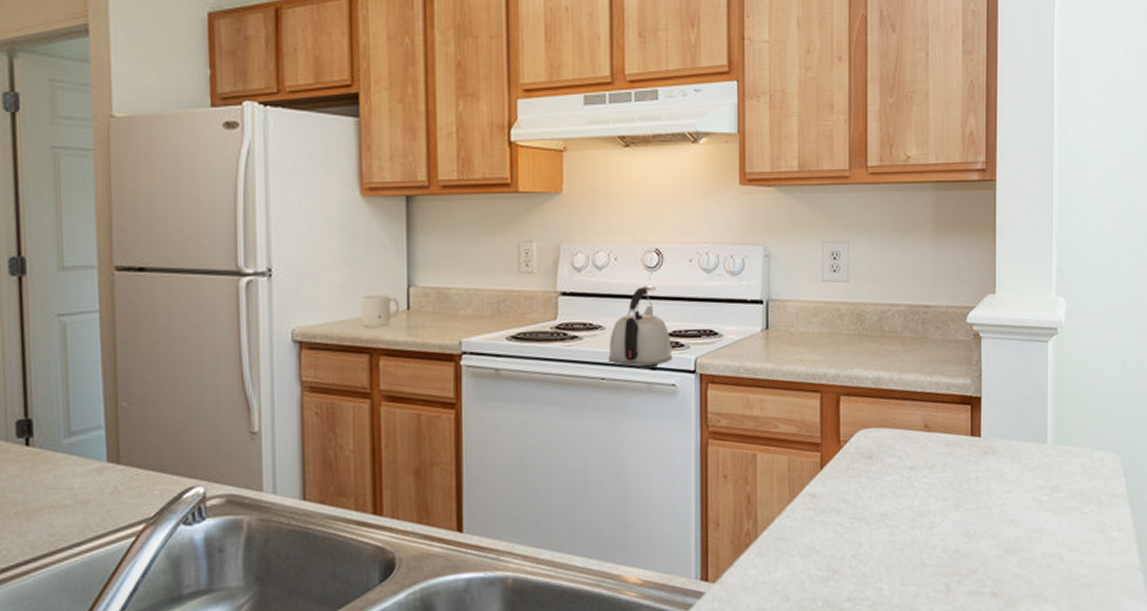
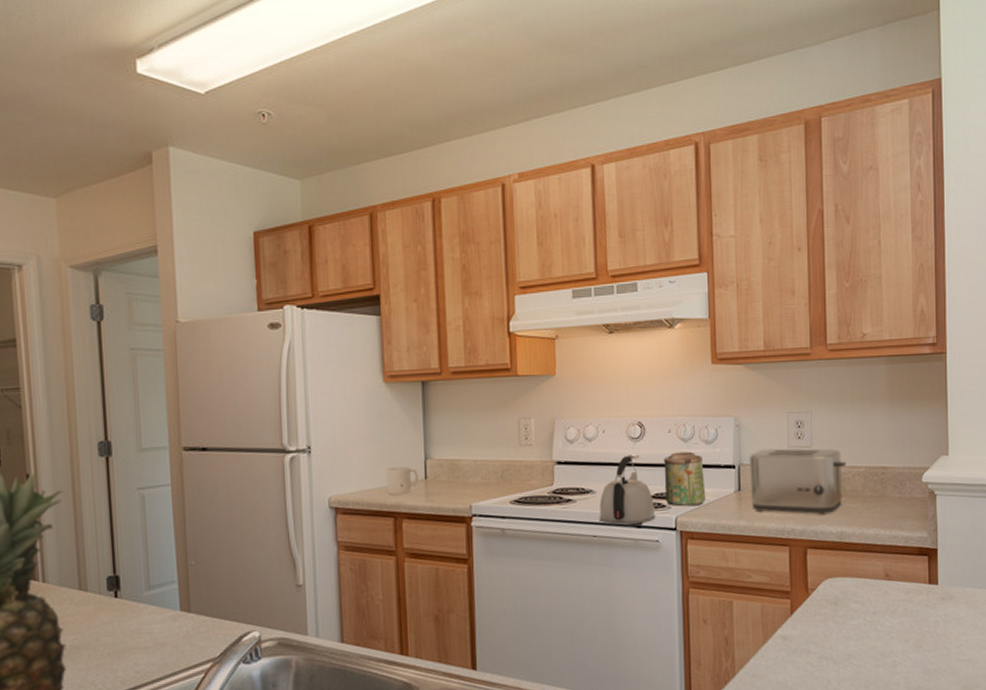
canister: none [683,284,730,347] -> present [663,451,706,507]
toaster: none [778,282,885,358] -> present [749,448,846,515]

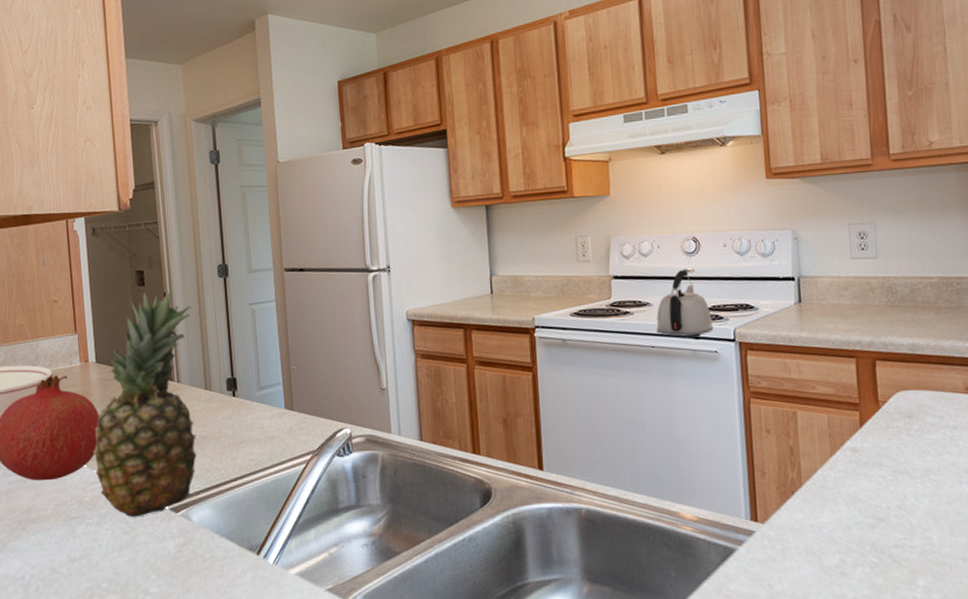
mug: present [385,466,419,496] -> none [455,282,486,309]
canister: present [663,451,706,507] -> none [719,264,765,319]
toaster: present [749,448,846,515] -> none [809,259,916,326]

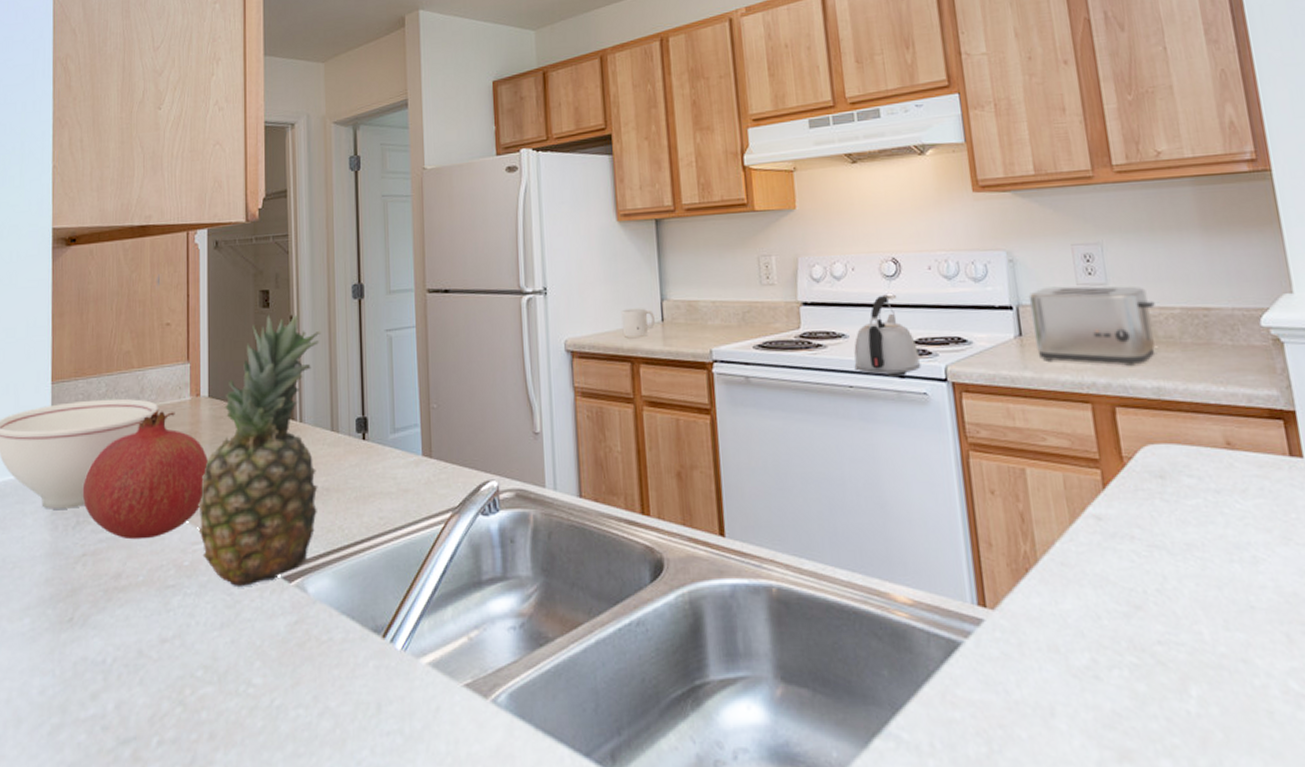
mug: none [455,282,486,309] -> present [621,308,656,339]
toaster: none [809,259,916,326] -> present [1028,286,1156,366]

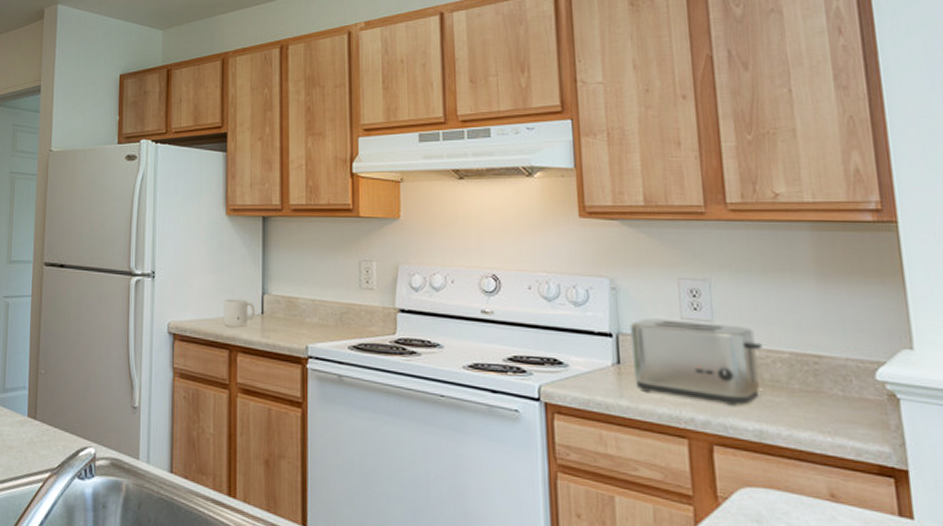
kettle: present [854,296,922,376] -> none [447,311,515,391]

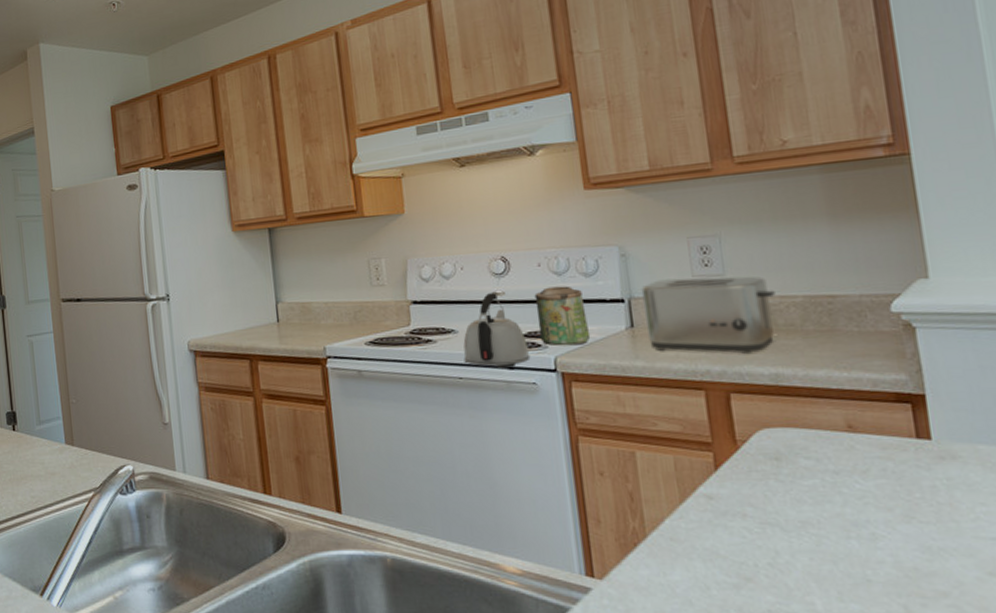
mug: present [223,299,256,328] -> none [239,310,272,339]
kettle: none [447,311,515,391] -> present [463,293,531,368]
canister: none [523,312,577,376] -> present [534,286,591,347]

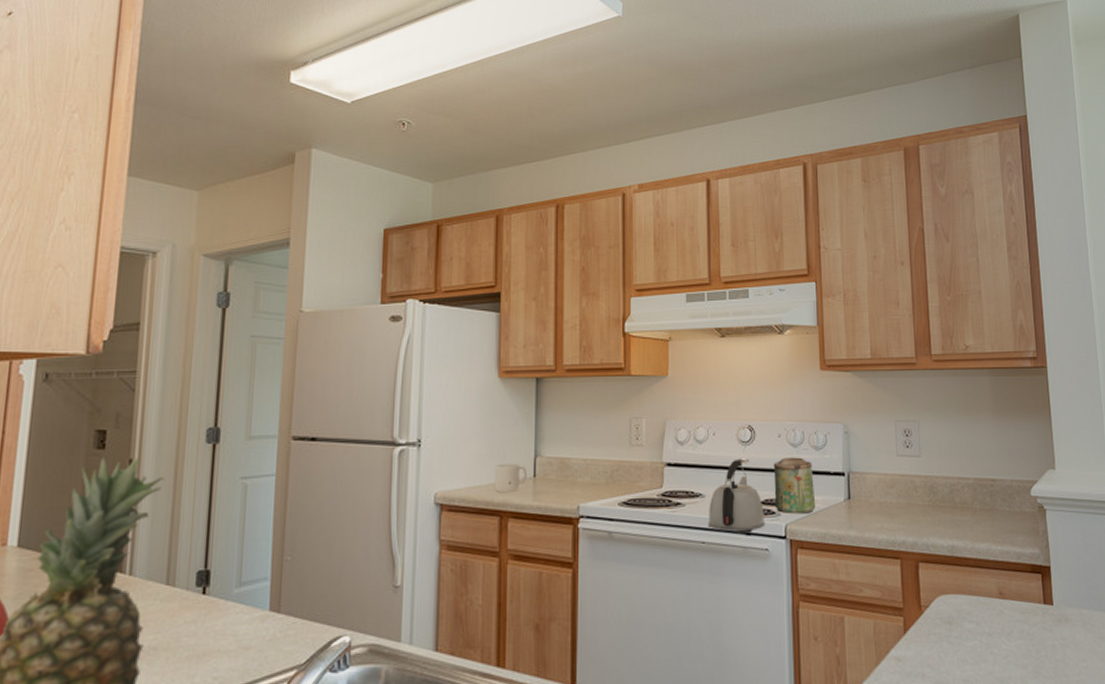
mug: none [239,310,272,339] -> present [494,463,528,493]
toaster: present [641,276,776,354] -> none [858,456,955,527]

